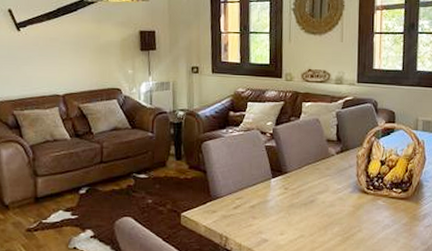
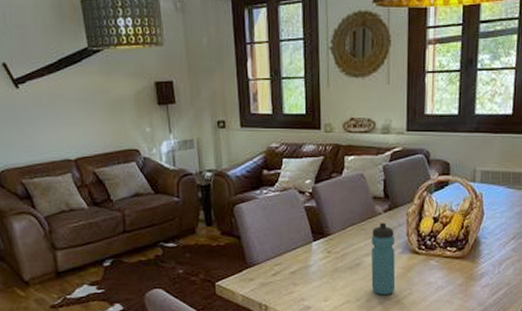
water bottle: none [324,163,346,231] -> present [371,222,396,295]

